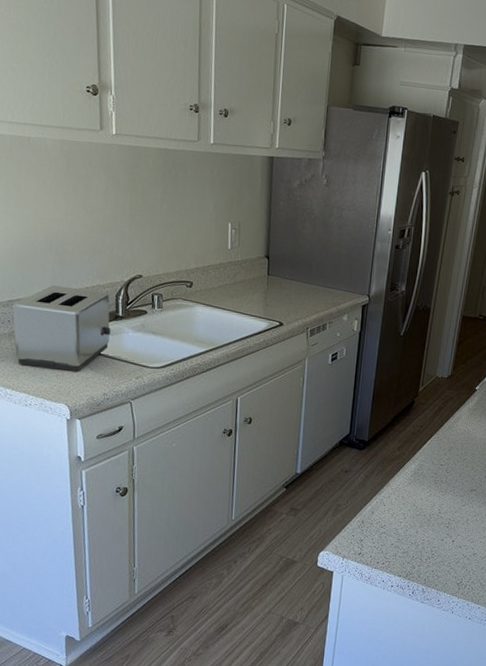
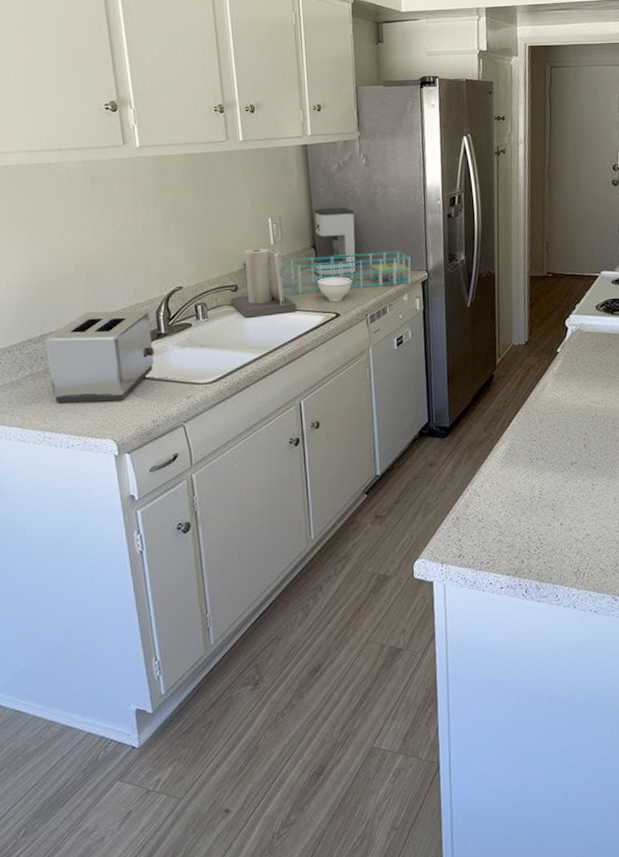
paper towel roll: none [185,249,245,316] -> present [231,248,297,318]
dish rack: none [200,260,355,306] -> present [243,251,411,295]
coffee maker: none [265,221,309,288] -> present [314,207,356,276]
bowl: none [266,287,299,312] -> present [317,277,353,302]

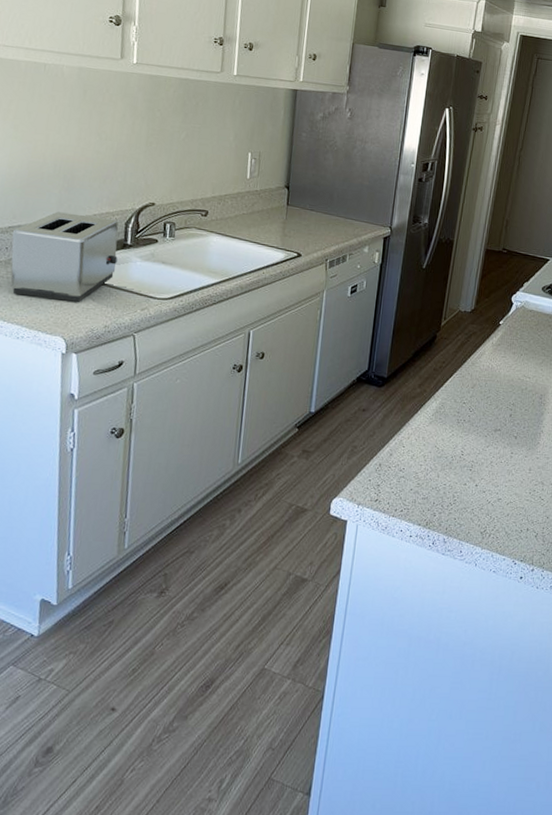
paper towel roll: present [231,248,297,318] -> none [199,178,262,246]
dish rack: present [243,251,411,295] -> none [217,189,377,237]
coffee maker: present [314,207,356,276] -> none [284,152,331,219]
bowl: present [317,277,353,302] -> none [285,217,319,243]

